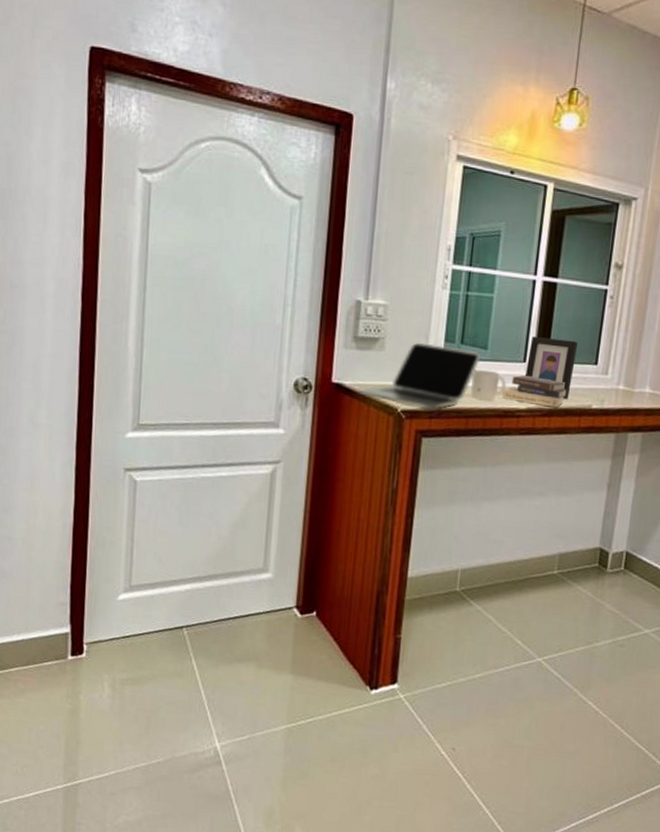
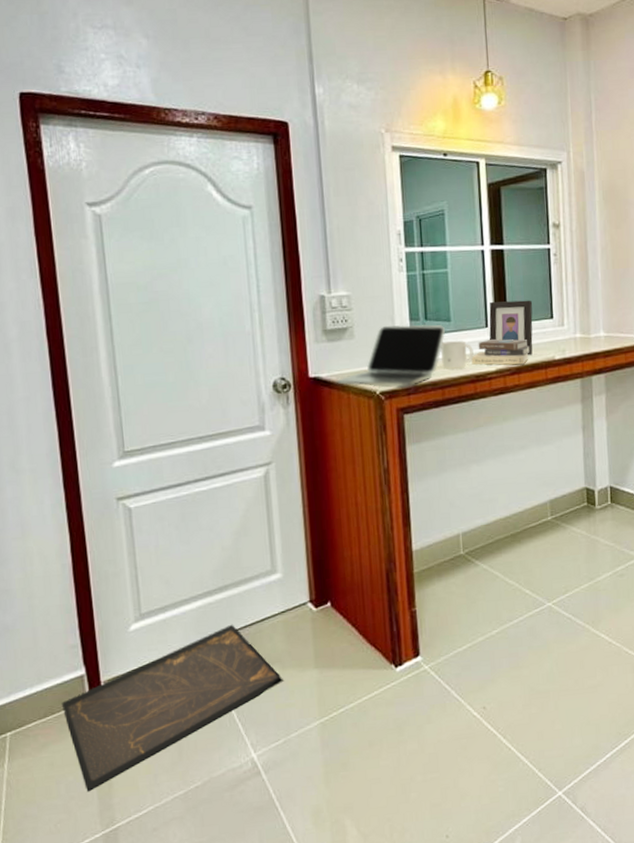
doormat: none [44,613,259,744] -> present [61,624,285,791]

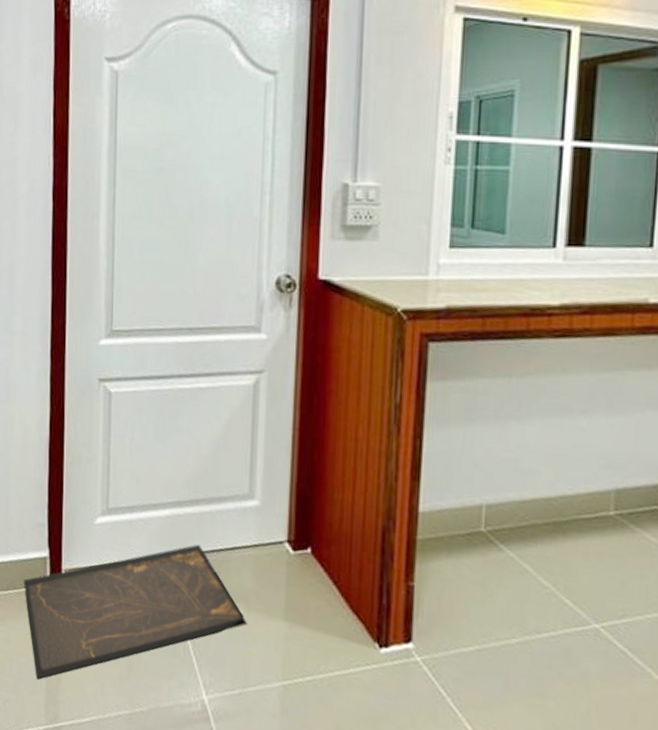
laptop: present [335,324,446,387] -> none [349,228,497,308]
mug: present [441,340,474,369] -> none [487,258,532,296]
books: present [471,339,530,365] -> none [527,263,613,303]
picture frame: present [489,300,533,356] -> none [557,216,625,293]

